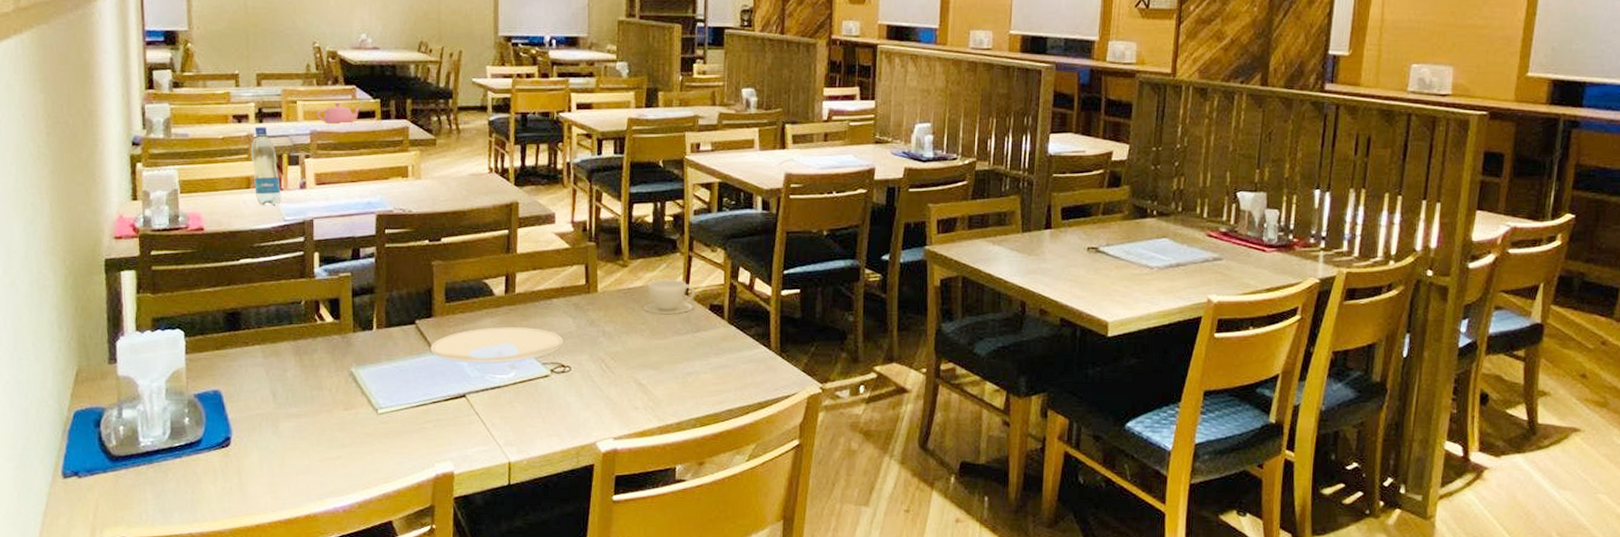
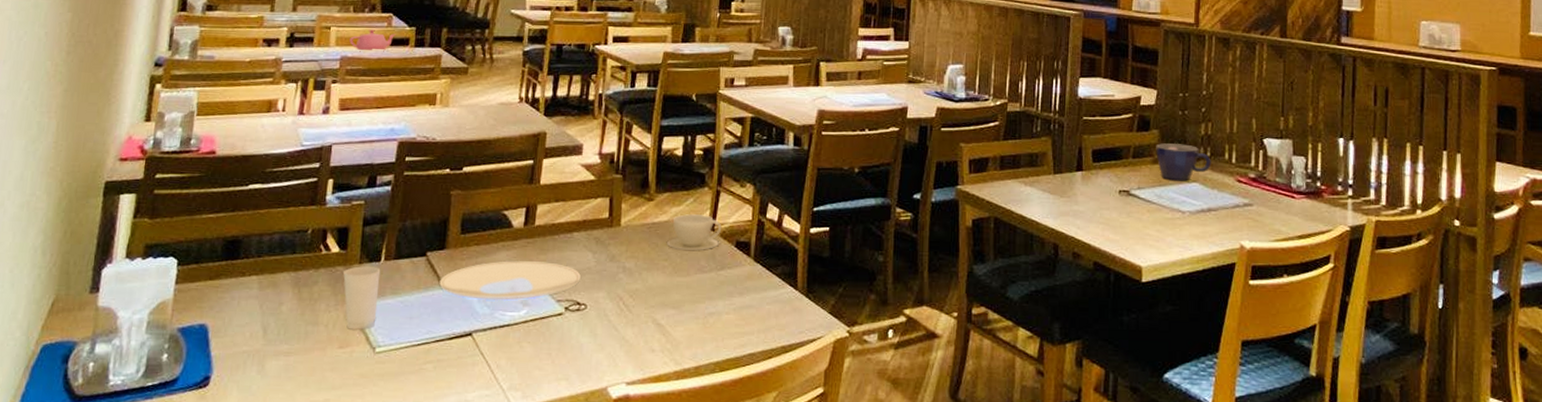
bottle: present [250,127,281,206] -> none [275,51,303,130]
cup: none [340,335,376,394] -> present [343,266,381,331]
cup: none [1126,199,1182,238] -> present [1156,143,1211,183]

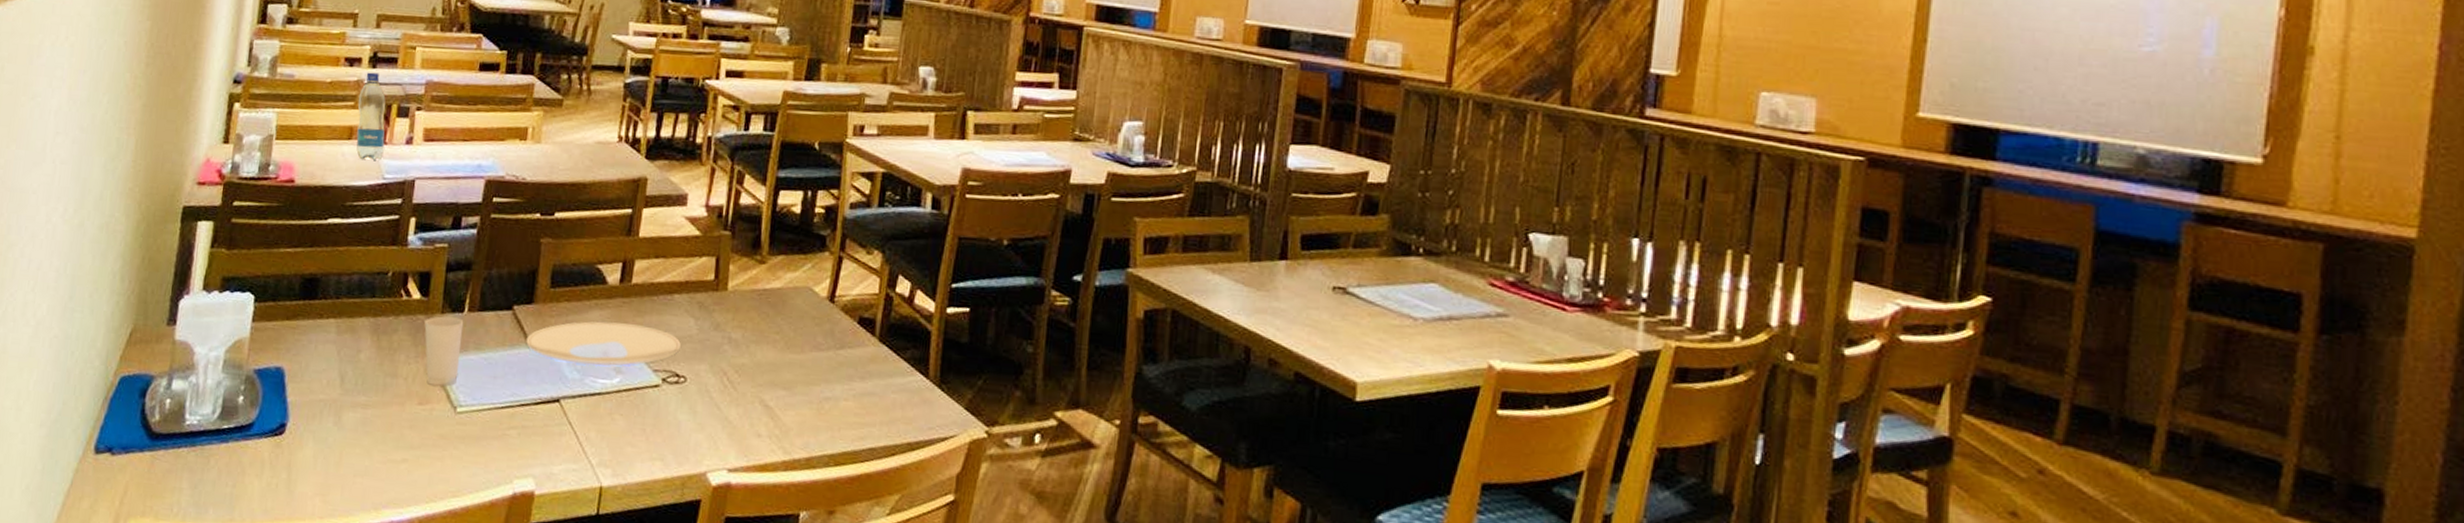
bottle: none [275,51,303,130] -> present [356,72,386,160]
teapot: present [349,29,396,52] -> none [435,51,485,77]
teacup: present [667,214,722,252] -> none [779,281,844,326]
cup: present [1156,143,1211,183] -> none [1384,231,1457,282]

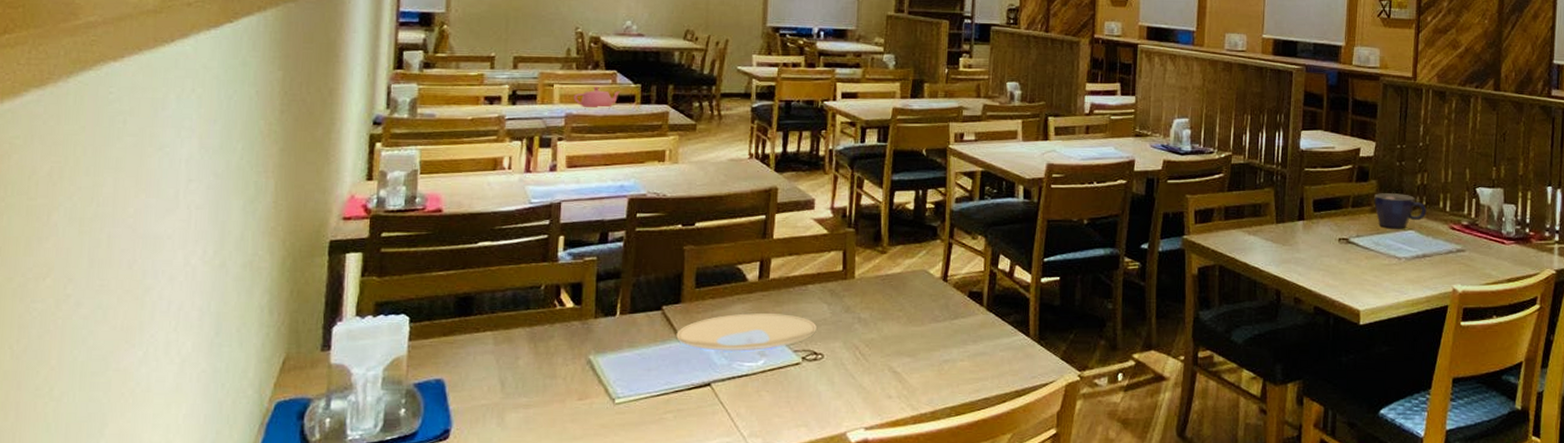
bottle: present [356,72,386,160] -> none [500,109,529,188]
cup: present [424,316,464,388] -> none [579,321,617,383]
teapot: none [435,51,485,77] -> present [574,86,621,109]
cup: none [1384,231,1457,282] -> present [1374,193,1427,230]

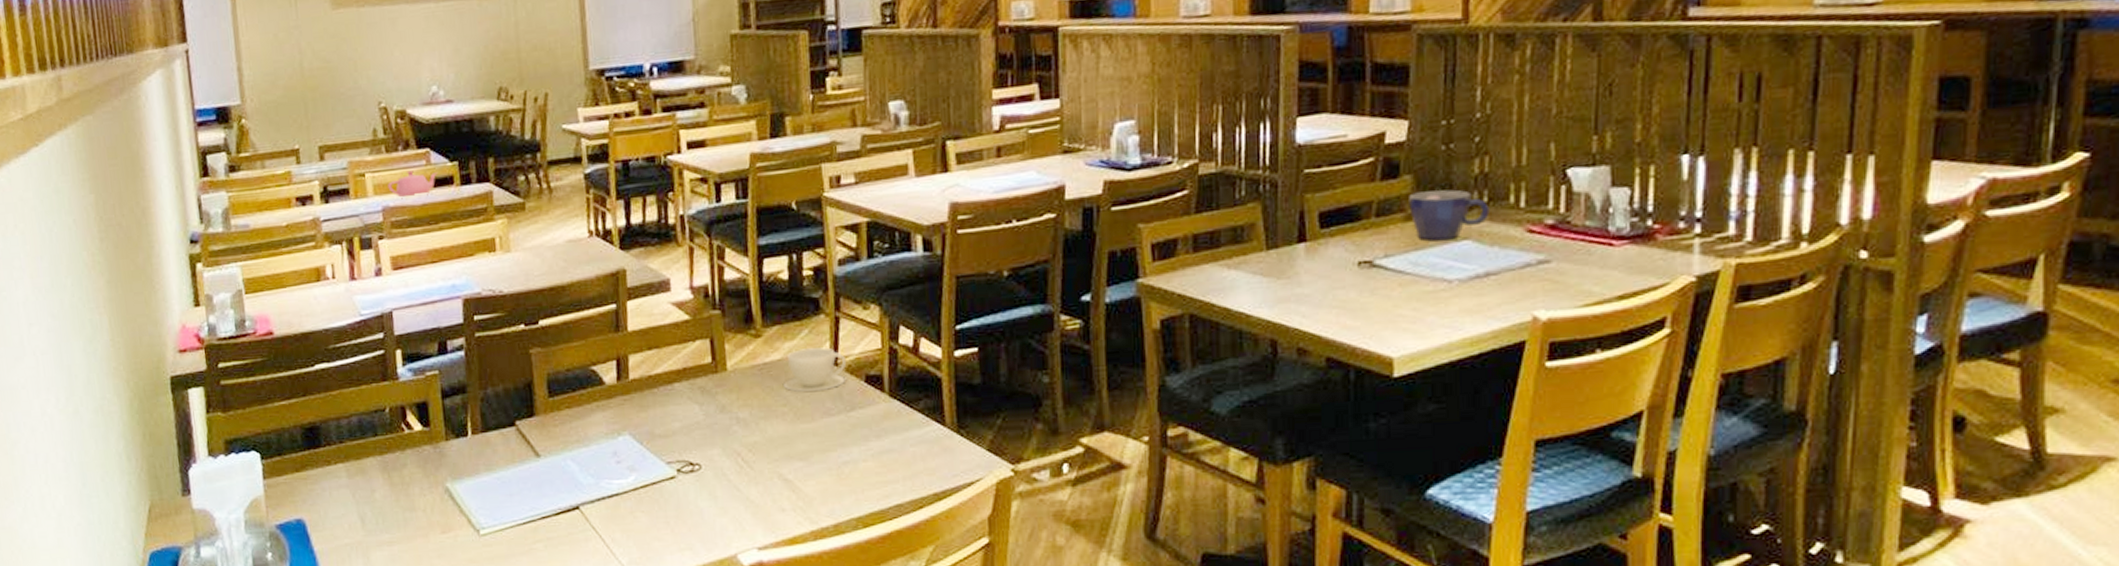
plate: present [676,313,817,352] -> none [534,420,690,469]
teacup: none [901,266,955,302] -> present [784,347,847,393]

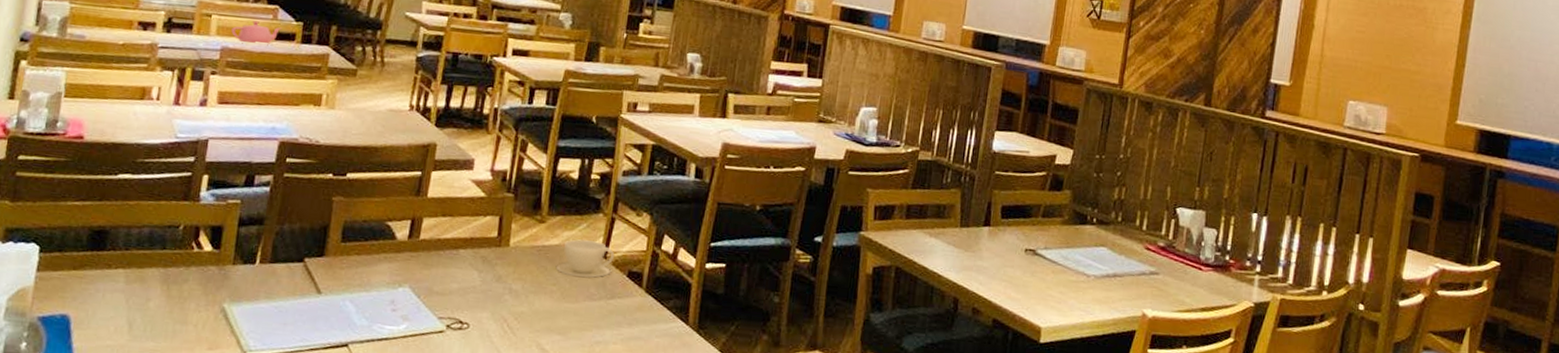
cup: present [1409,189,1490,243] -> none [1066,204,1122,246]

